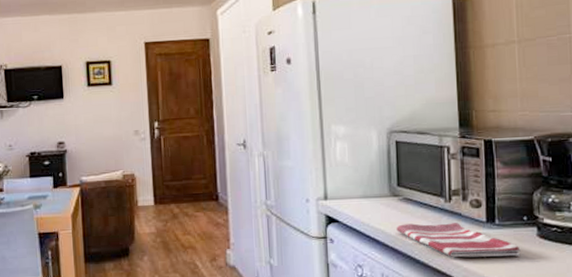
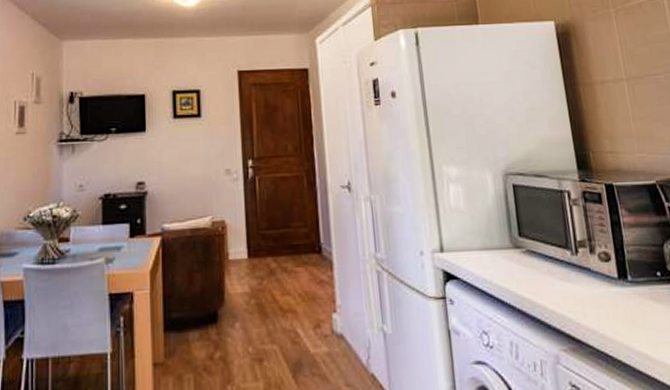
dish towel: present [396,223,521,258] -> none [522,279,660,322]

